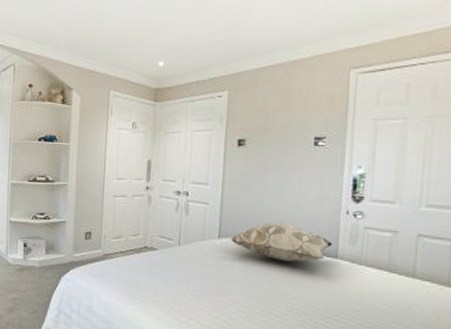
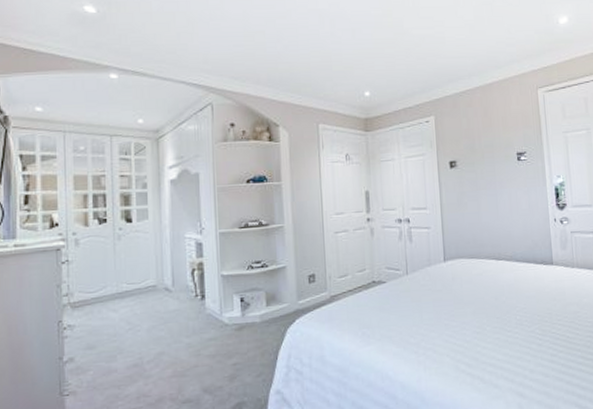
decorative pillow: present [231,222,333,262] -> none [456,237,547,275]

